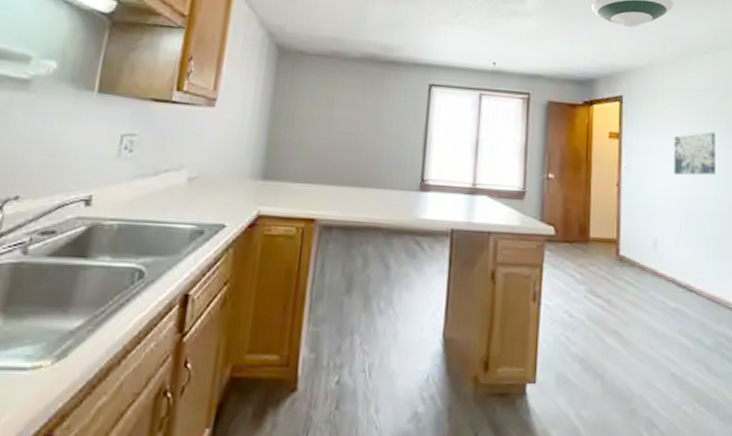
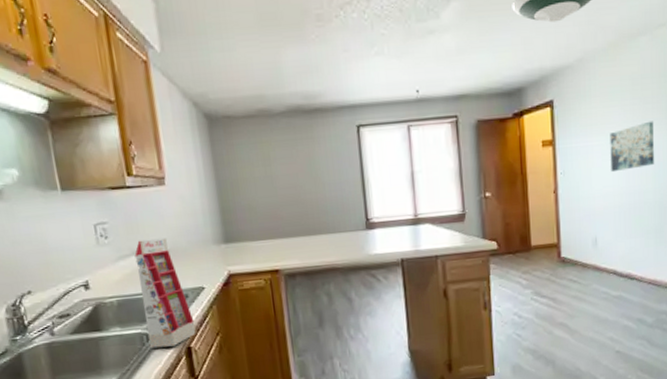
gift box: none [139,160,203,290] -> present [134,237,196,349]

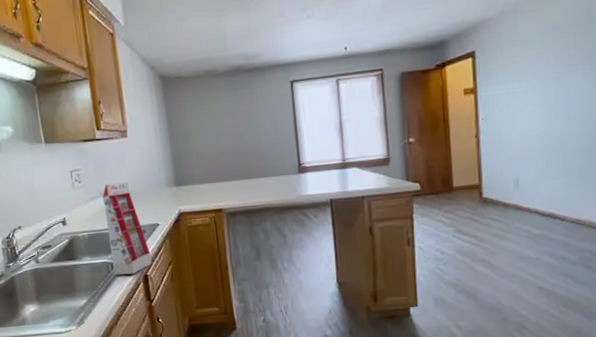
wall art: present [610,121,654,173] -> none [532,66,577,117]

